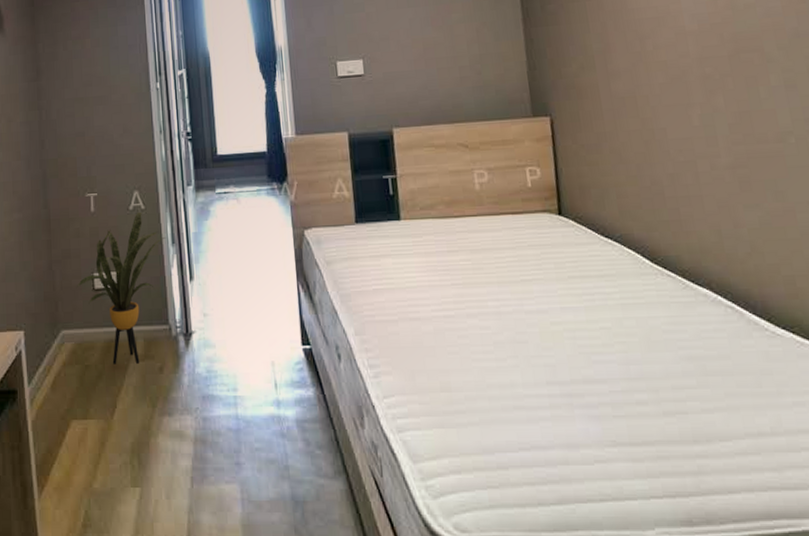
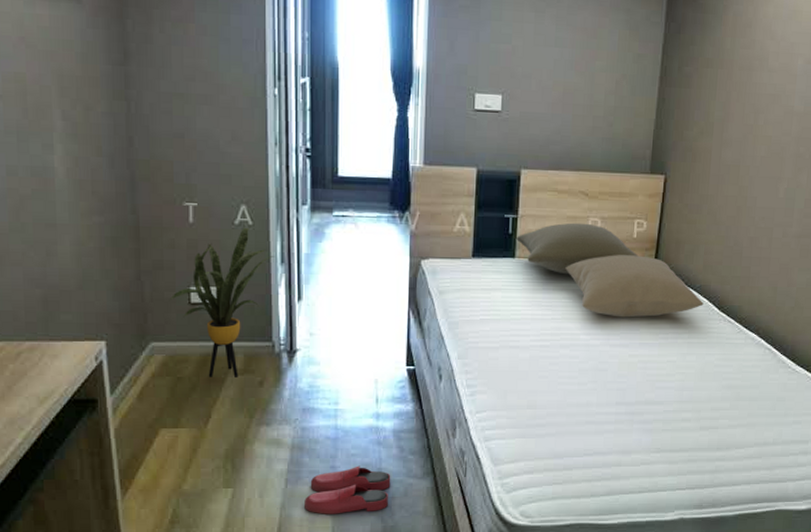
slippers: none [212,462,301,521] -> present [304,465,391,514]
pillow: none [399,176,538,234] -> present [517,222,639,275]
cushion: none [457,206,630,279] -> present [565,255,704,318]

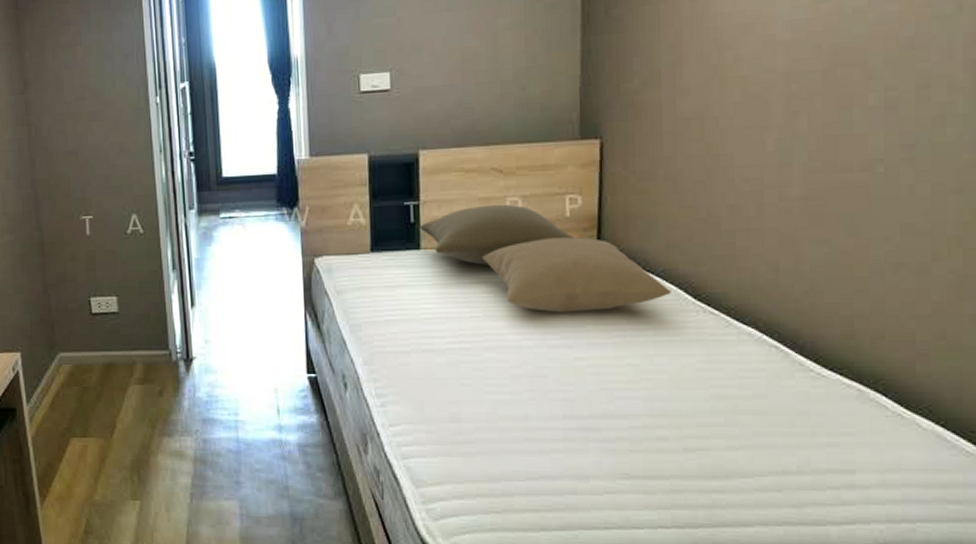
house plant: present [170,225,274,377] -> none [73,234,166,387]
slippers: present [304,465,391,514] -> none [211,482,300,534]

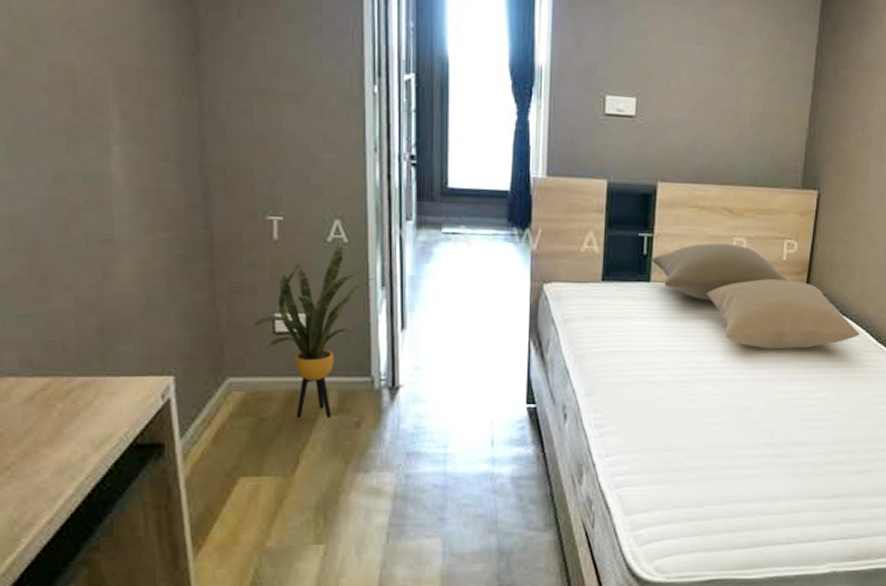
house plant: none [73,234,166,387] -> present [251,243,374,418]

